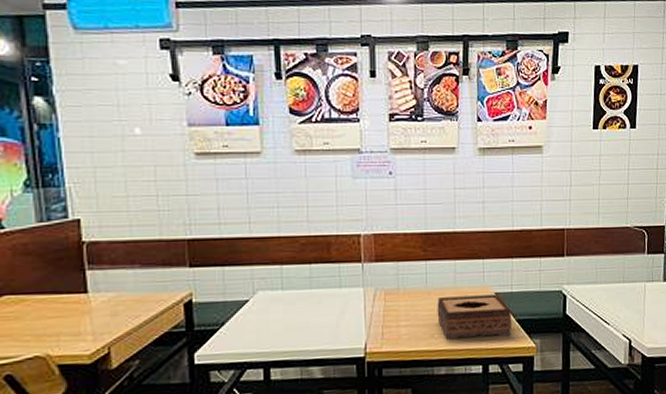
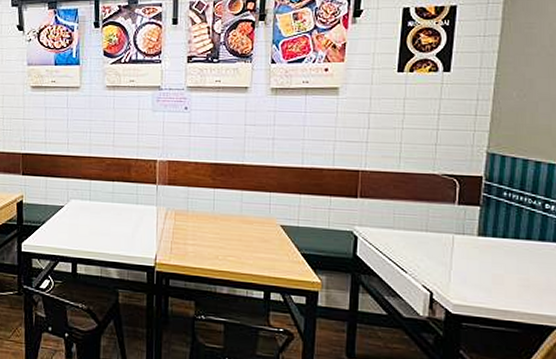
tissue box: present [437,294,512,340] -> none [222,223,297,268]

